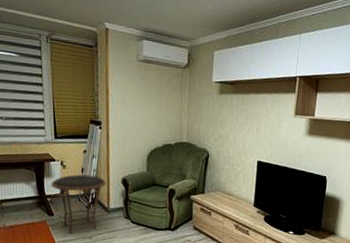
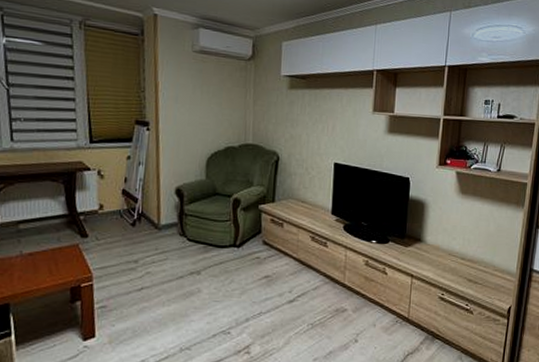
side table: present [51,174,106,234] -> none [85,185,155,258]

